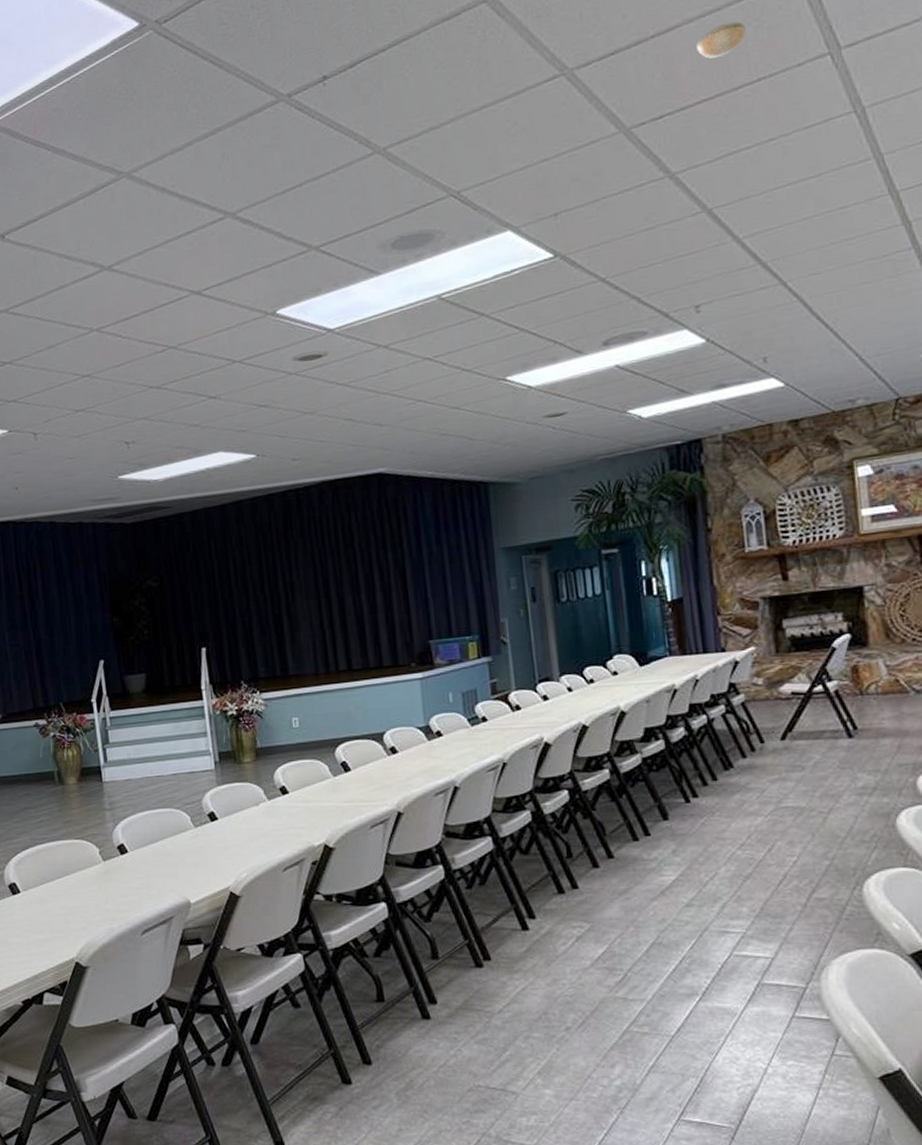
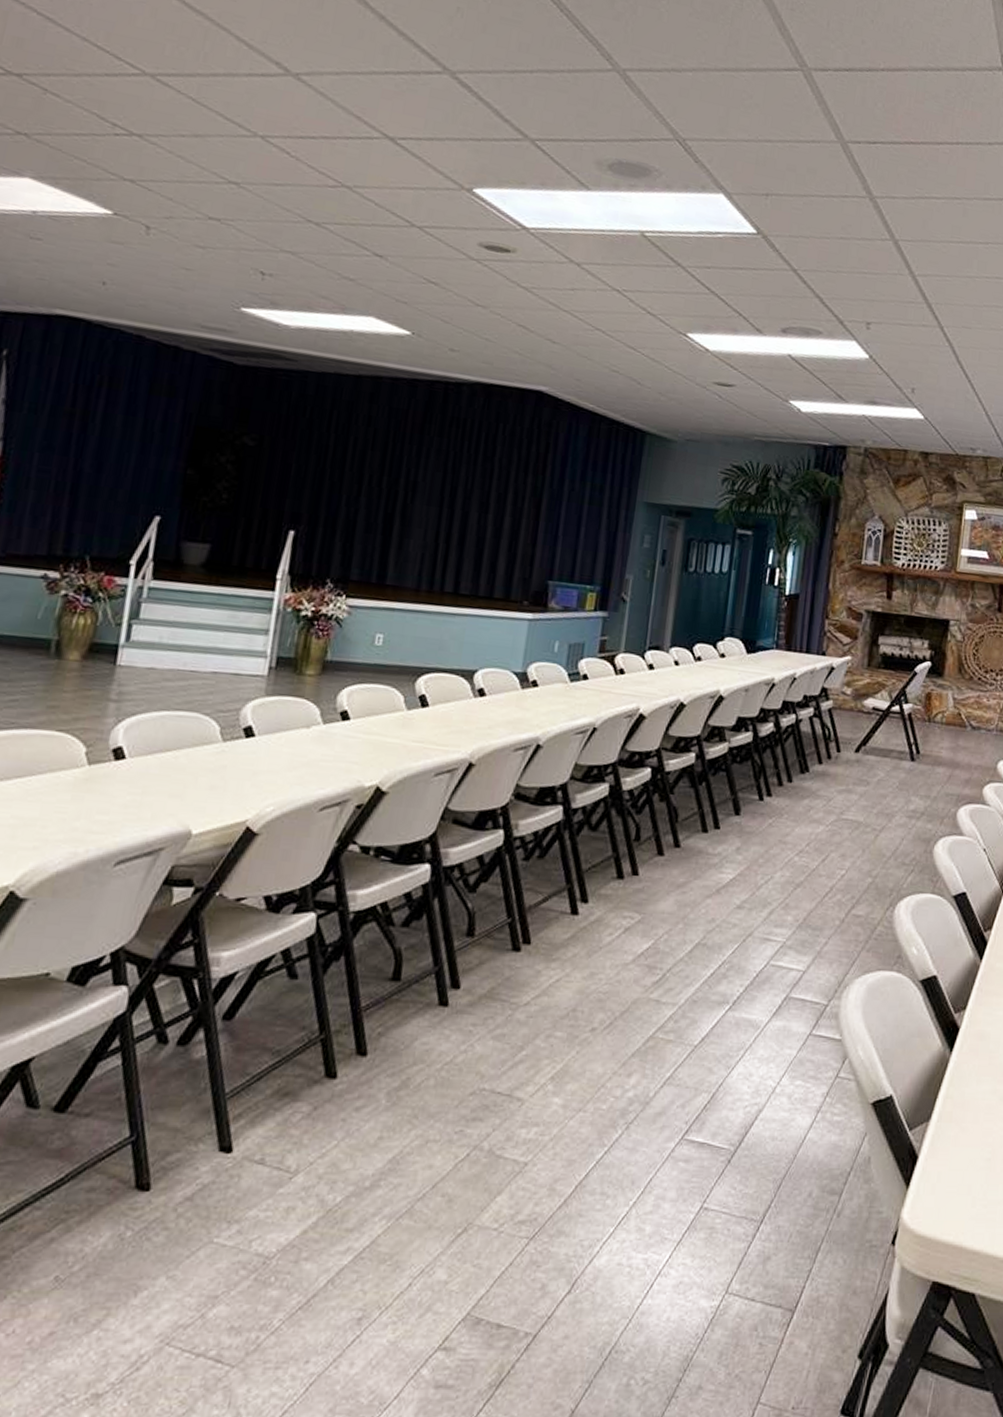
smoke detector: present [696,21,746,59] -> none [915,83,956,111]

